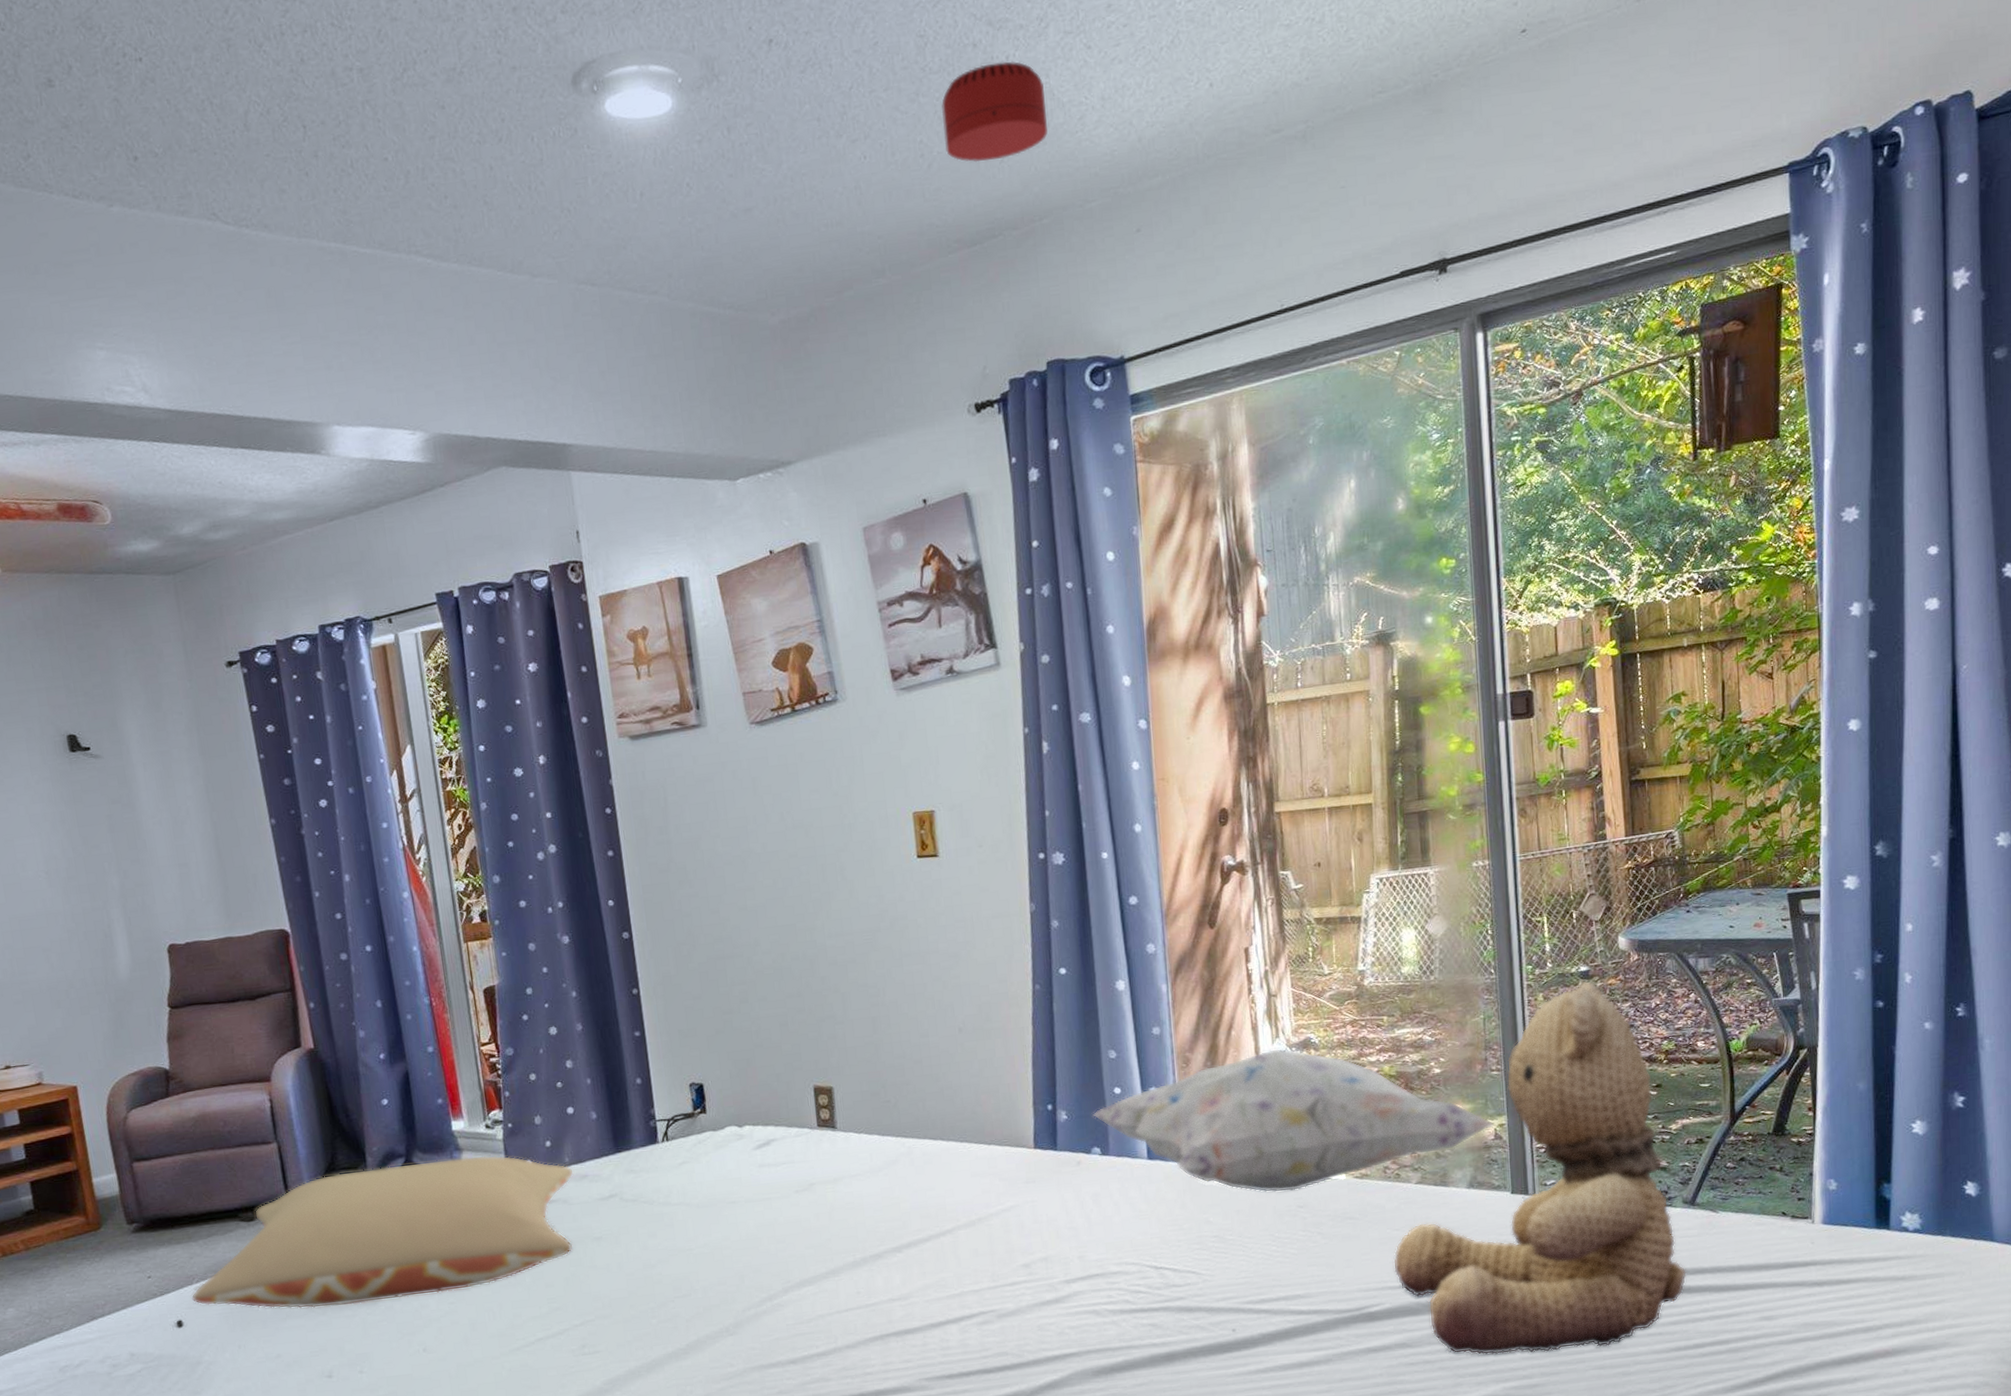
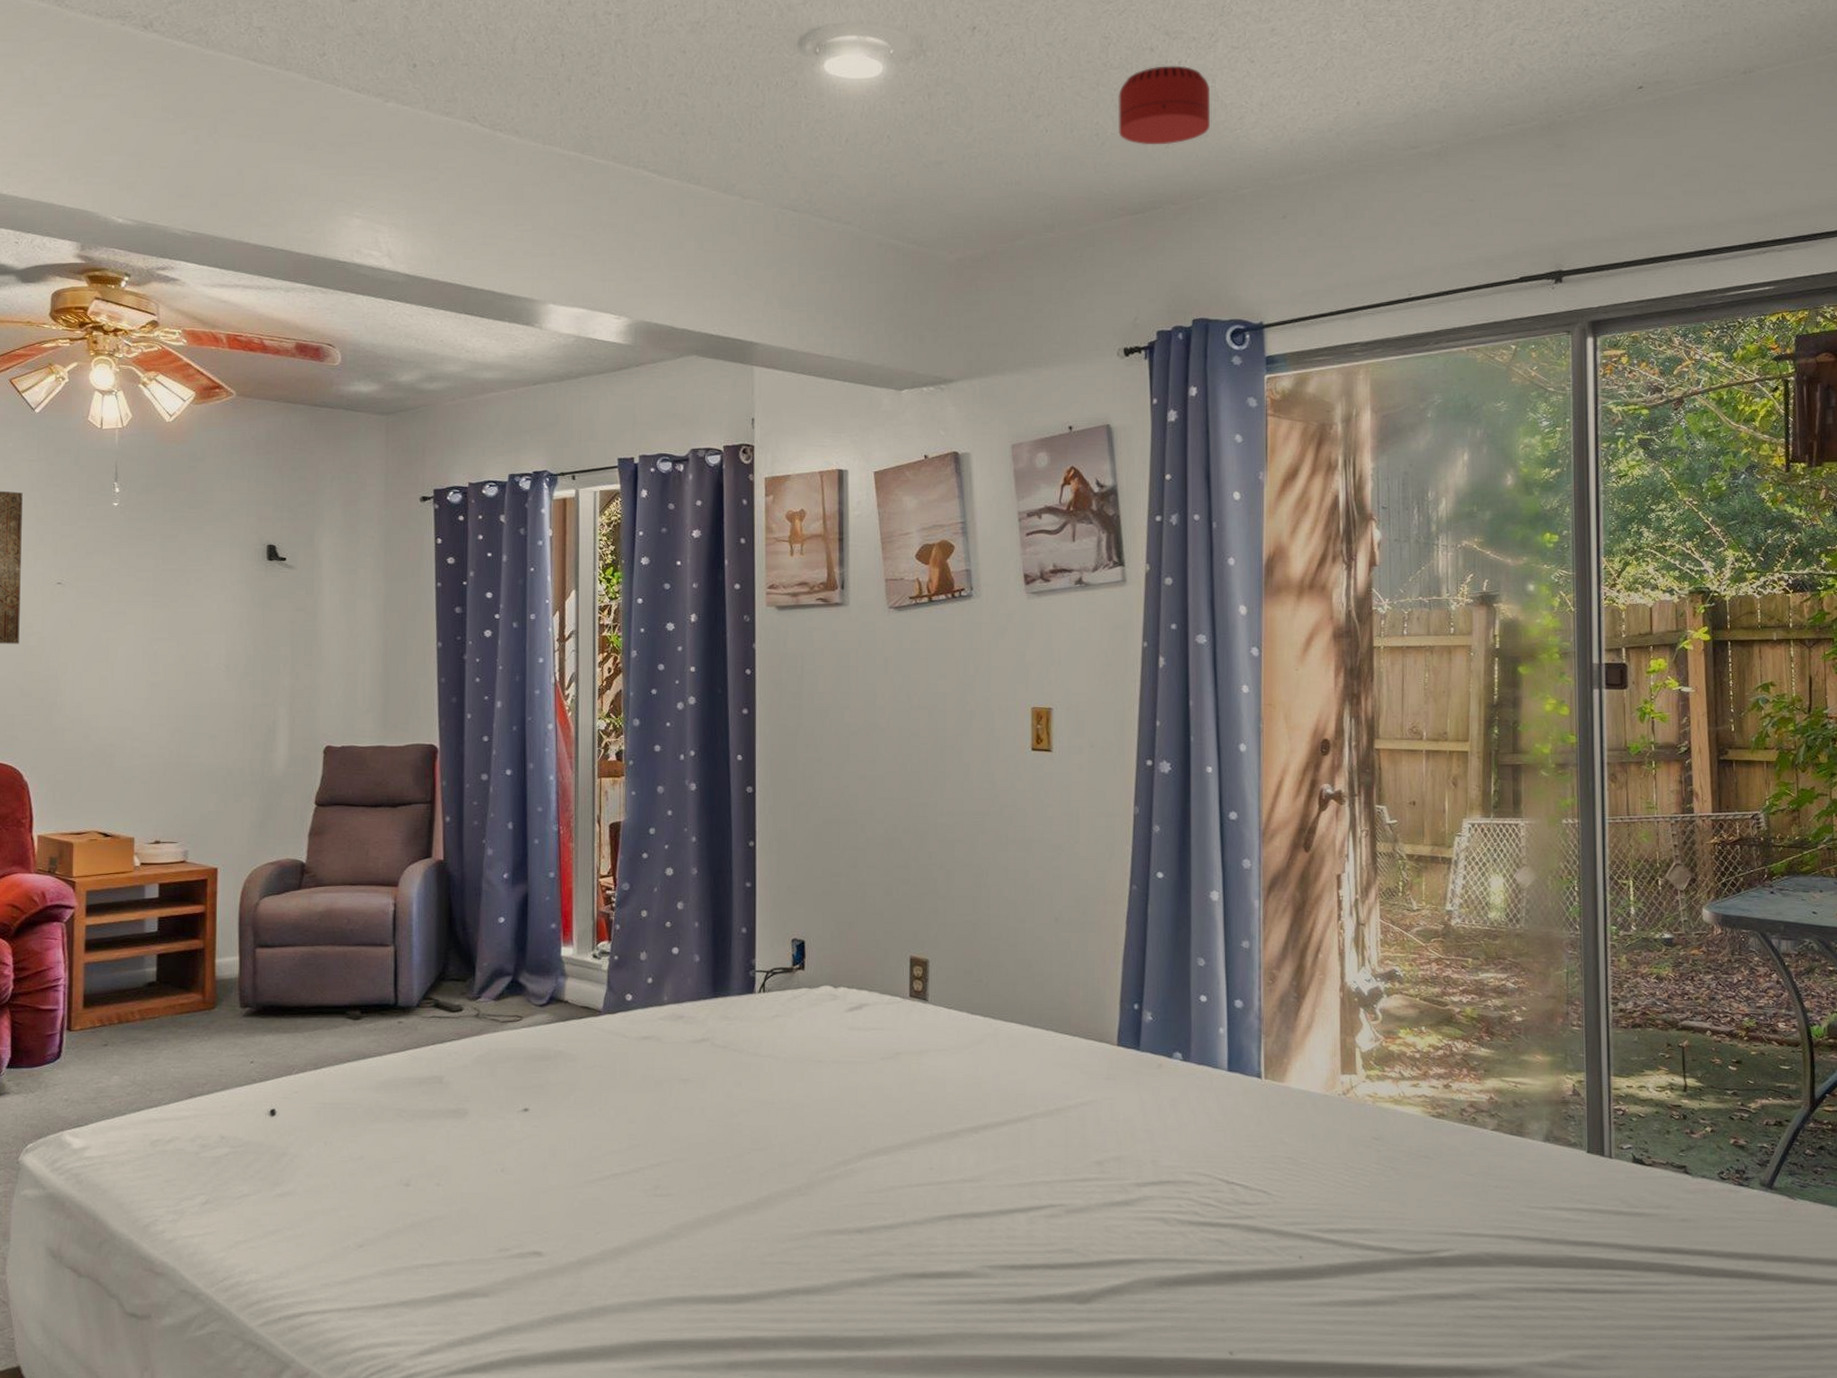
pillow: present [191,1155,574,1309] -> none [288,982,670,1116]
decorative pillow: present [1092,1048,1495,1193] -> none [1177,976,1574,1122]
teddy bear: present [1393,980,1687,1355] -> none [1464,948,1762,1325]

